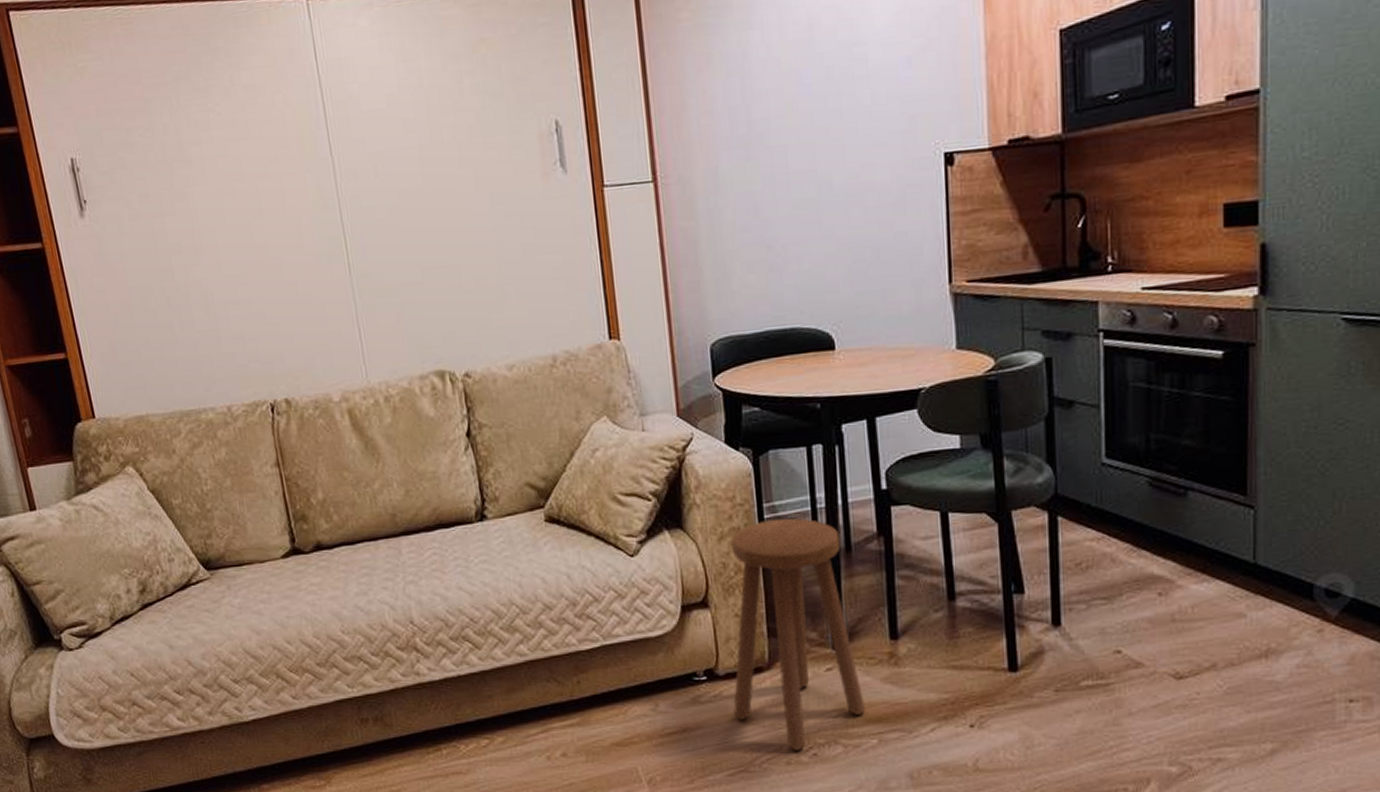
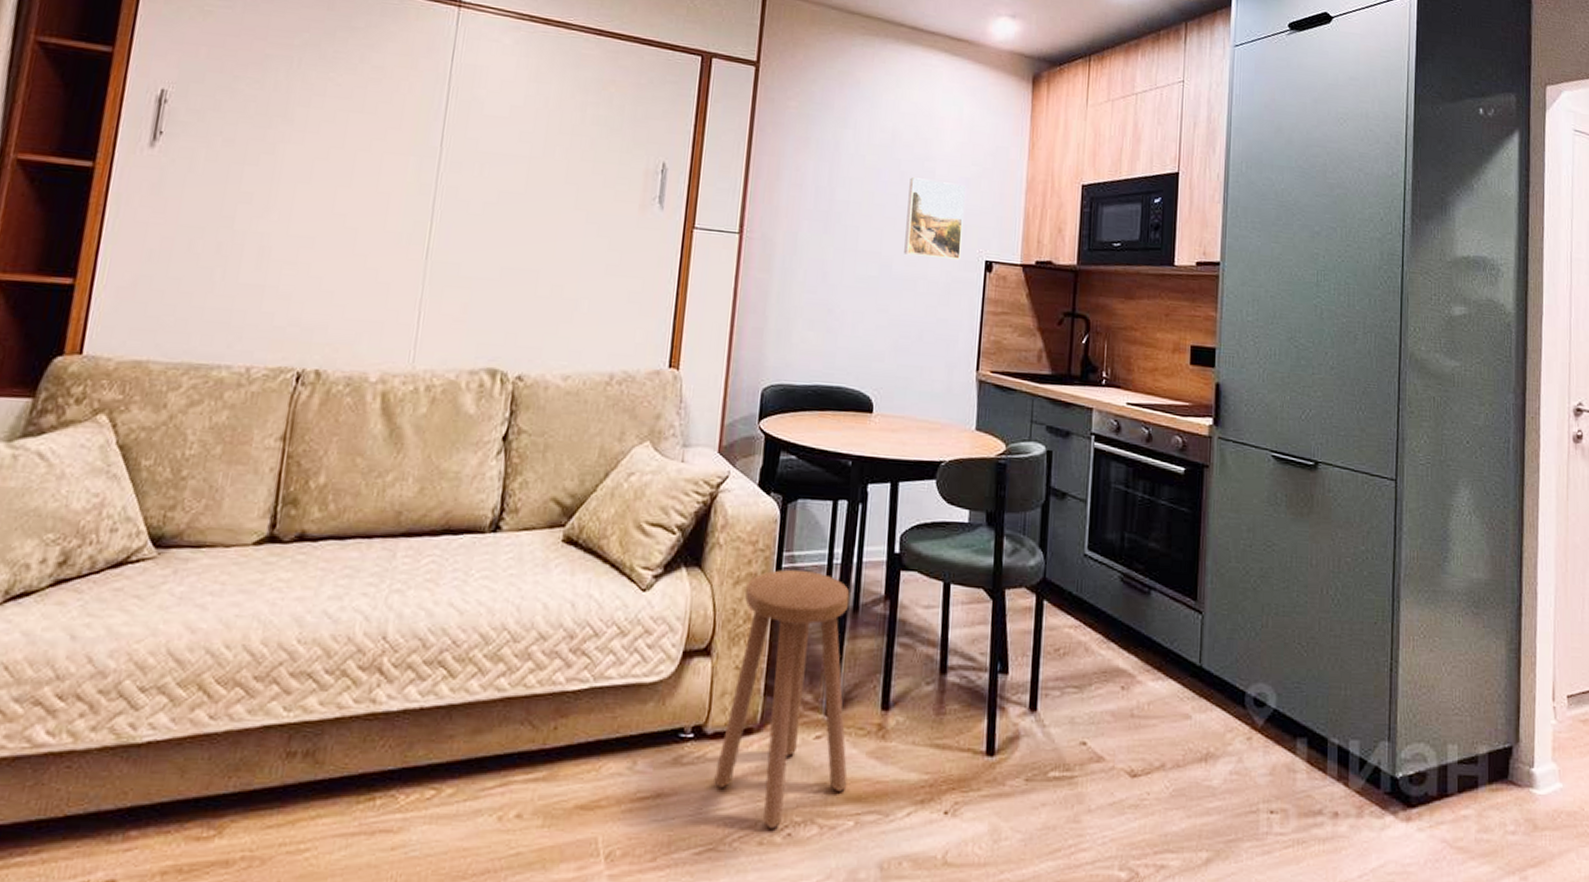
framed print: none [838,66,913,166] -> present [904,177,965,261]

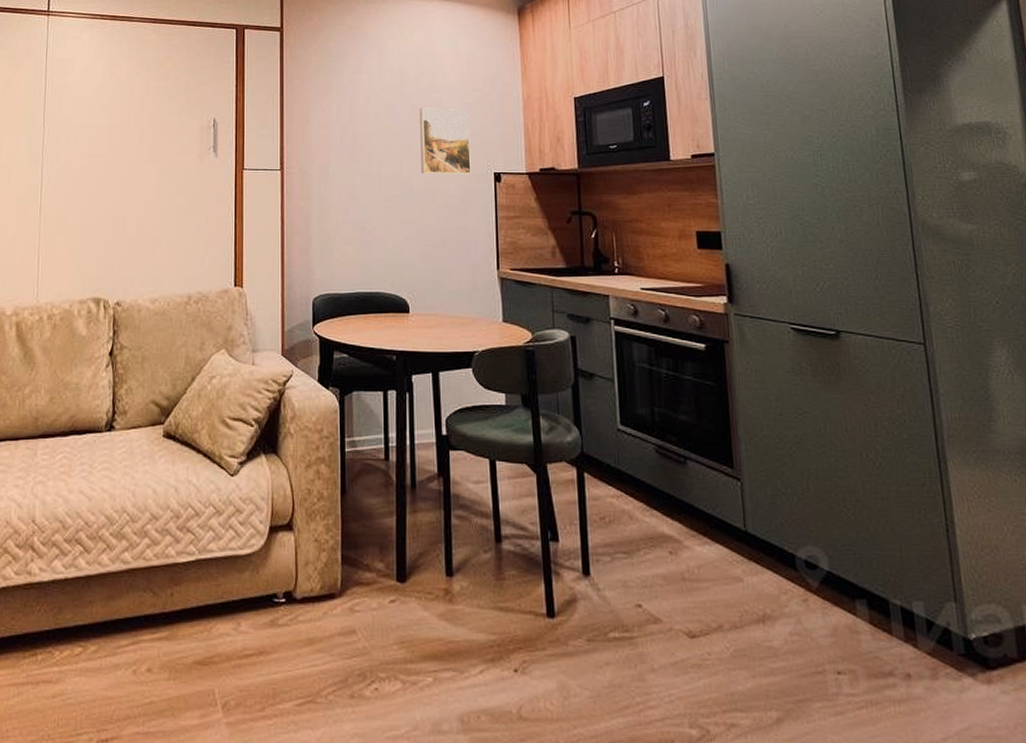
stool: present [714,570,850,828] -> none [306,454,423,683]

